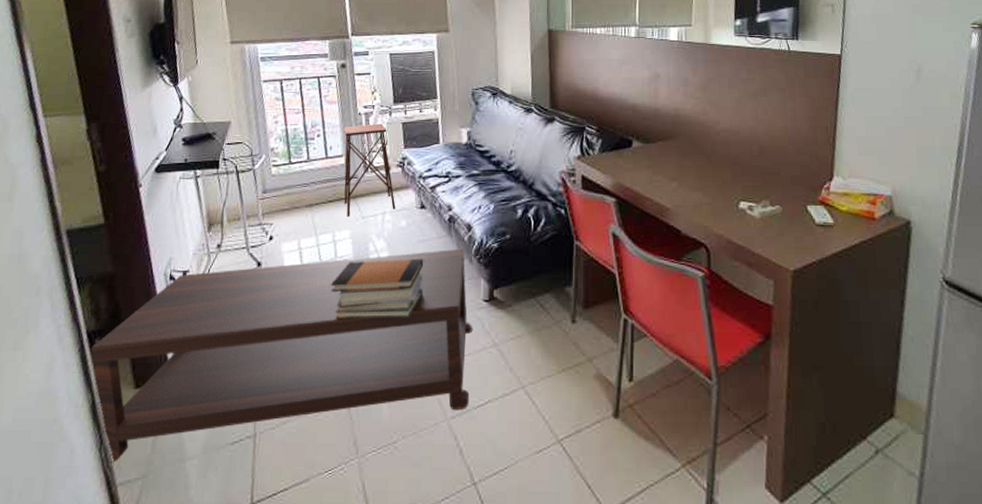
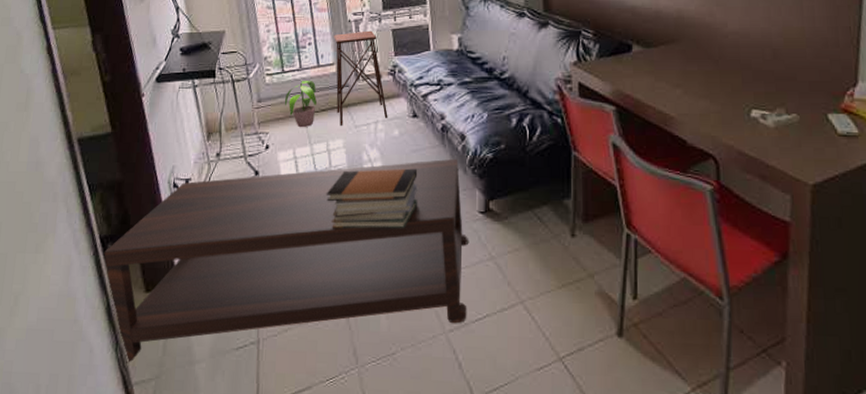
potted plant: none [290,172,324,219] -> present [284,81,317,128]

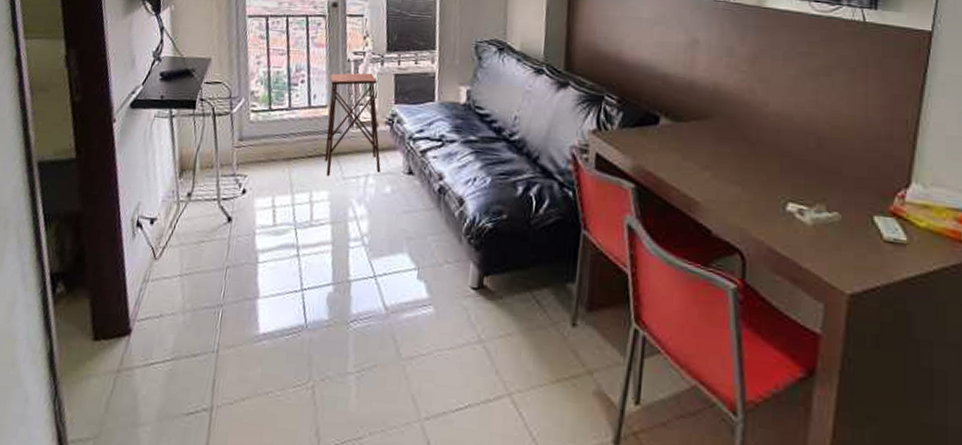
coffee table: present [104,158,468,363] -> none [52,221,456,418]
potted plant: present [284,81,317,128] -> none [267,122,305,174]
book stack: present [325,168,418,229] -> none [303,227,408,297]

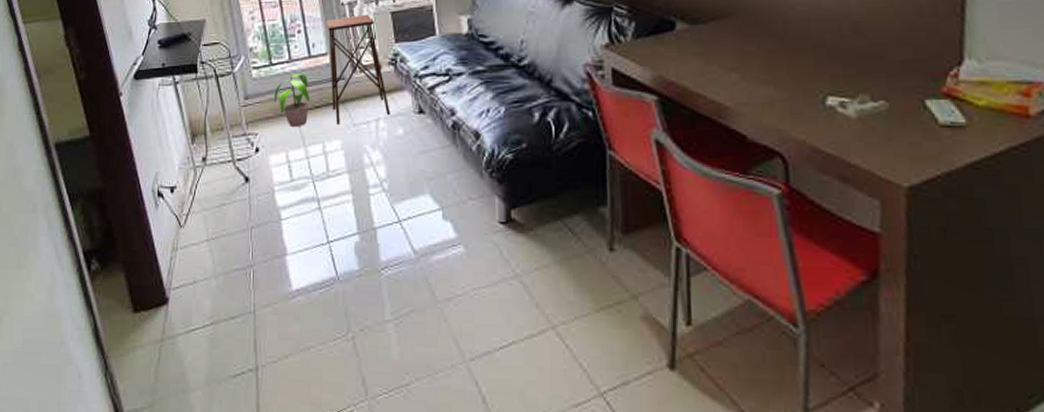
potted plant: none [267,122,305,174] -> present [273,74,309,128]

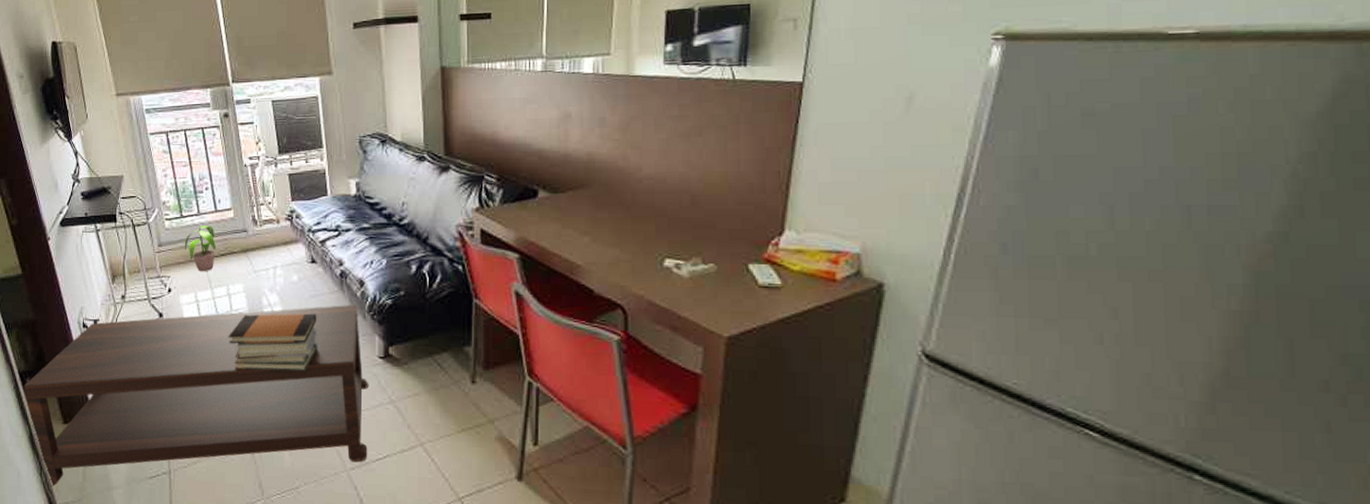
coffee table: none [88,160,490,390] -> present [23,304,368,487]
book stack: none [324,172,427,242] -> present [228,313,317,371]
side table: present [326,14,390,124] -> none [230,175,286,270]

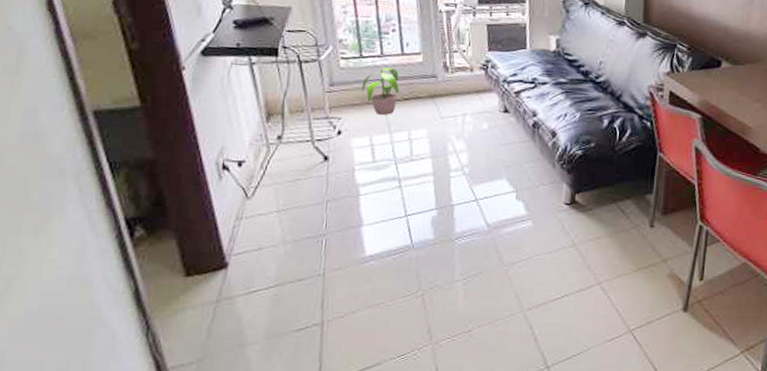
coffee table: present [23,304,368,487] -> none [130,153,552,348]
book stack: present [228,313,317,371] -> none [405,160,506,217]

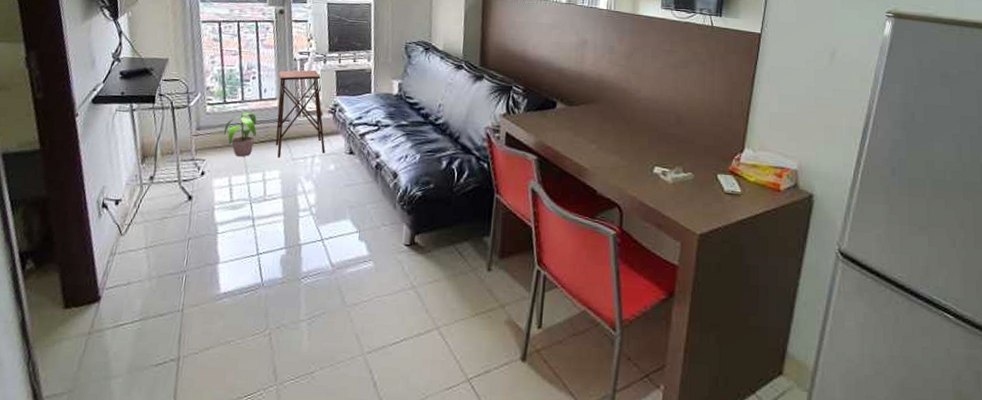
side table: none [421,23,478,116] -> present [275,70,326,158]

